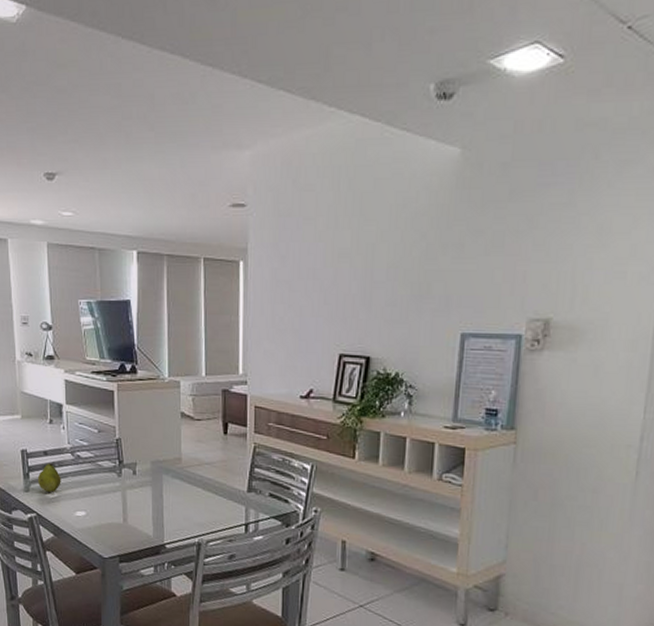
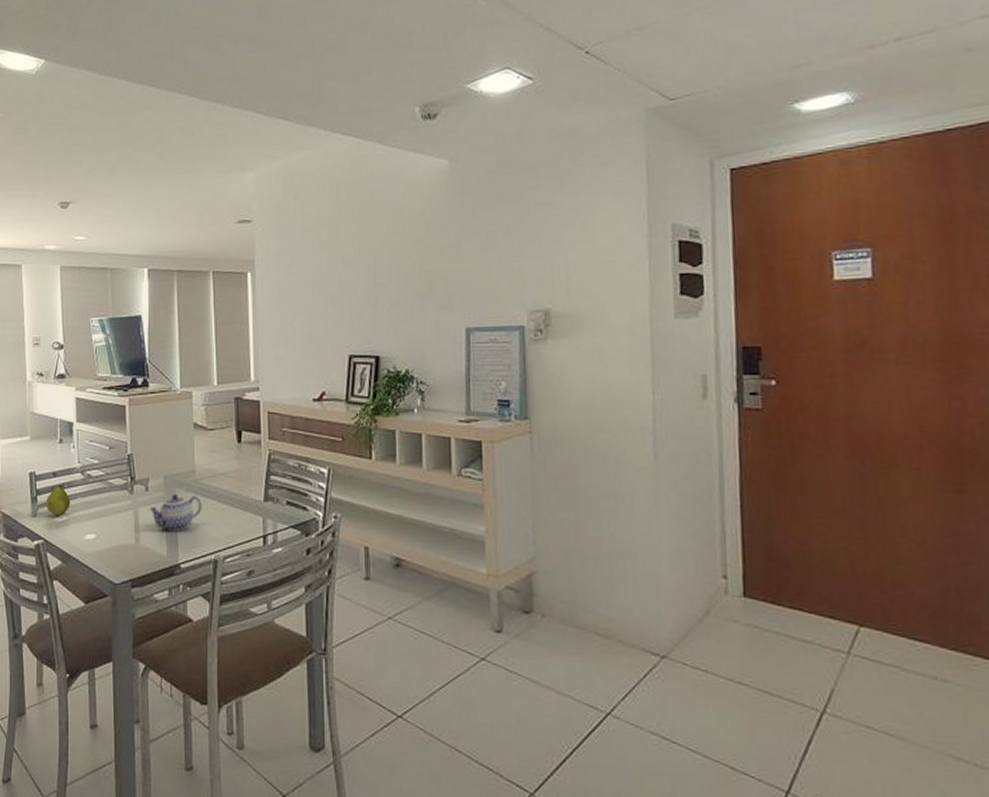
teapot: none [136,479,187,514] -> present [149,494,202,531]

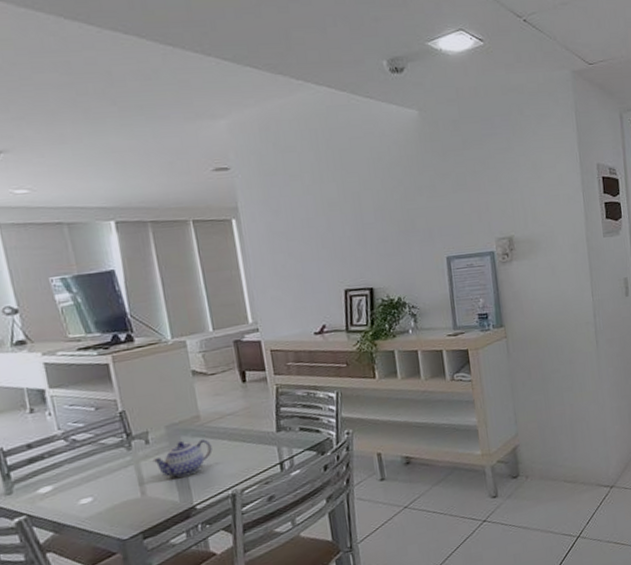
fruit: present [45,483,71,515] -> none [22,453,56,488]

